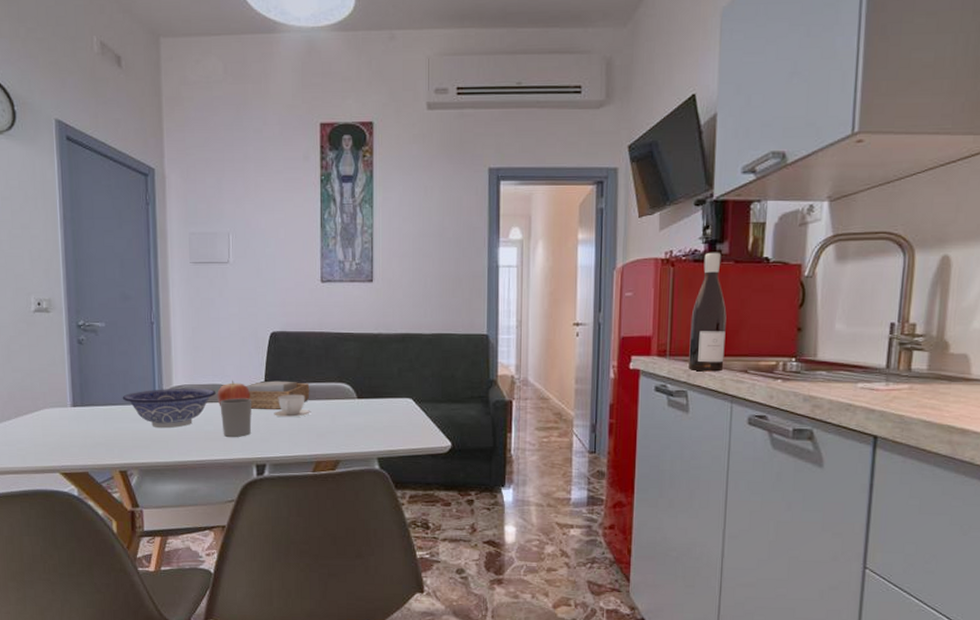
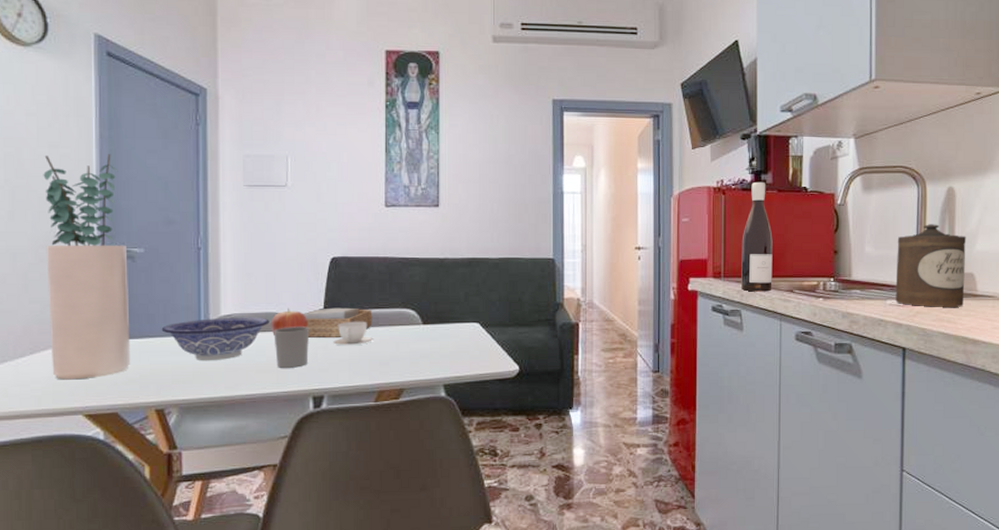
vase: none [18,234,98,442] -> present [43,154,131,380]
canister: none [868,298,962,392] -> present [895,224,966,307]

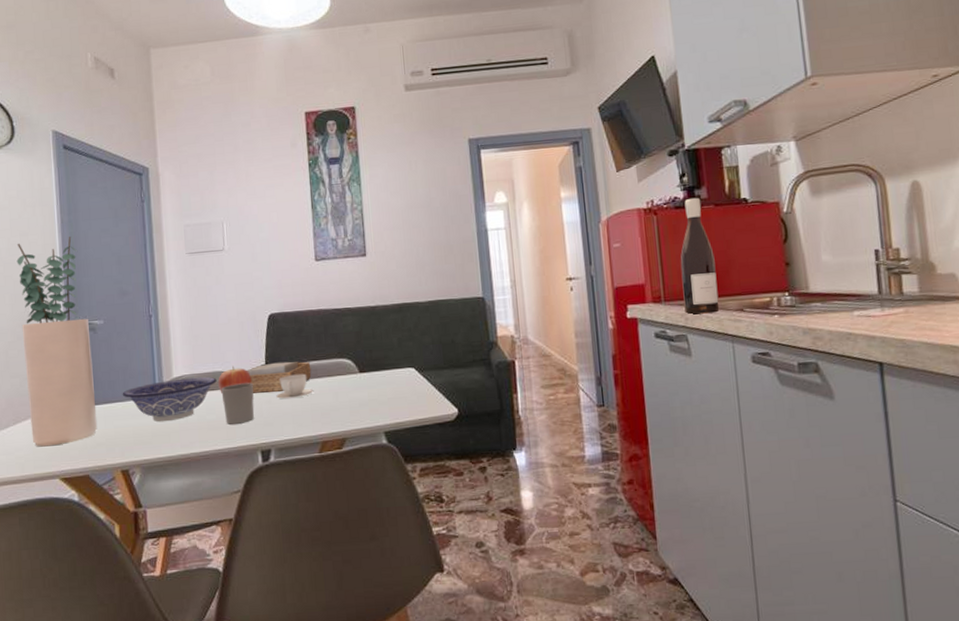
canister: present [895,224,966,307] -> none [858,223,947,315]

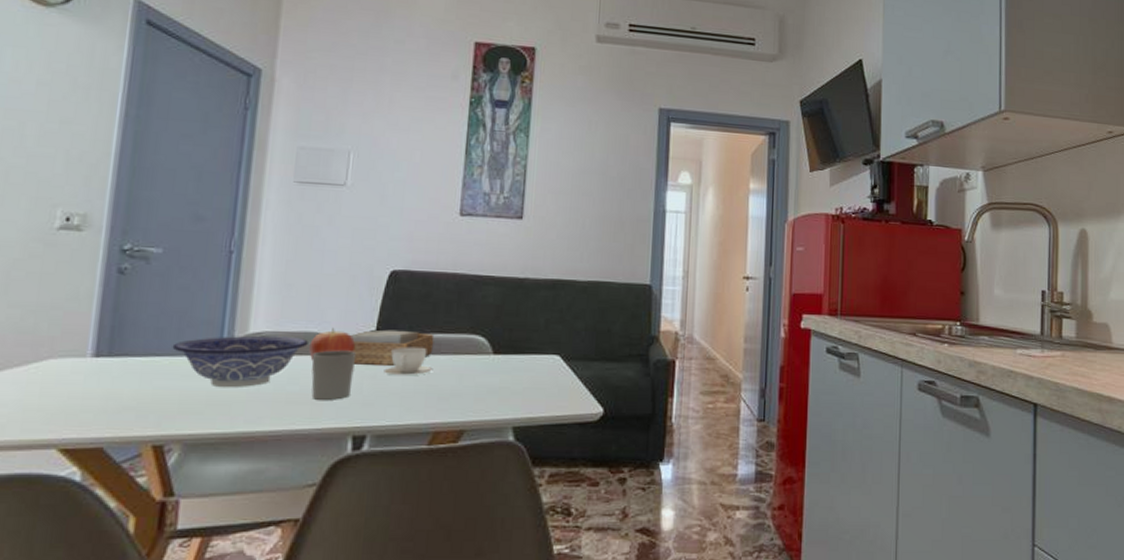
vase: present [16,237,98,447] -> none [24,133,141,405]
bottle: present [680,197,720,315] -> none [859,211,895,334]

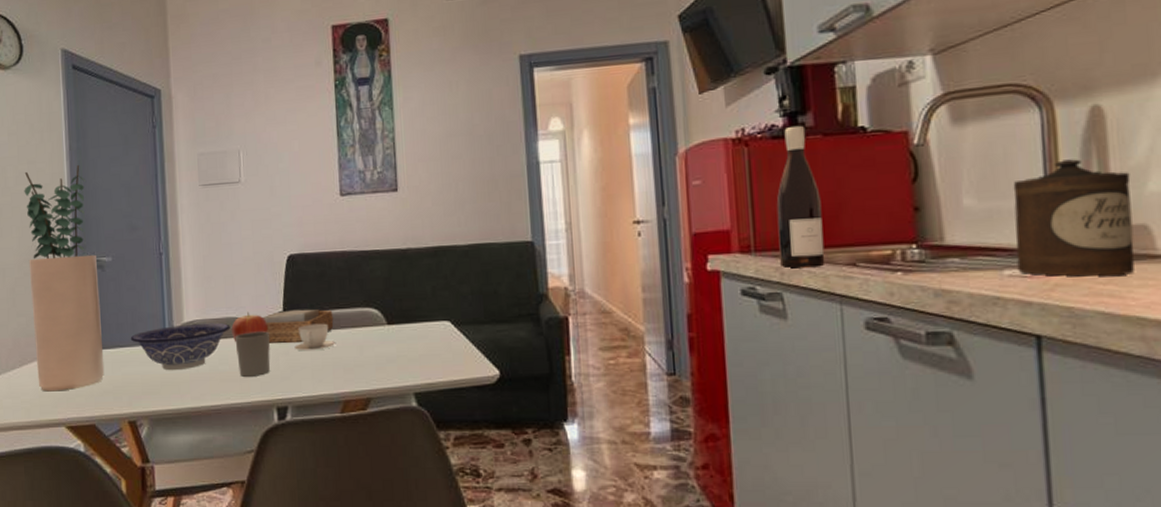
vase: none [24,133,141,405] -> present [24,165,105,392]
bottle: none [859,211,895,334] -> present [776,125,825,269]
canister: none [1026,267,1100,360] -> present [1013,159,1135,277]

